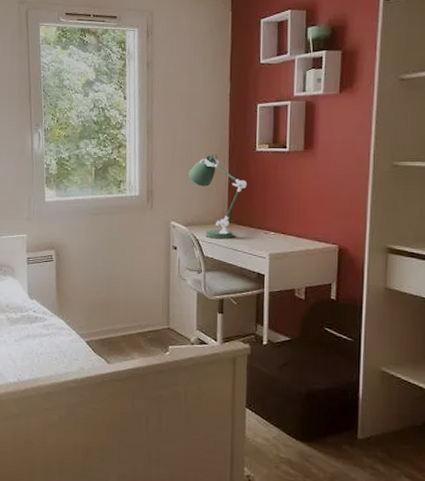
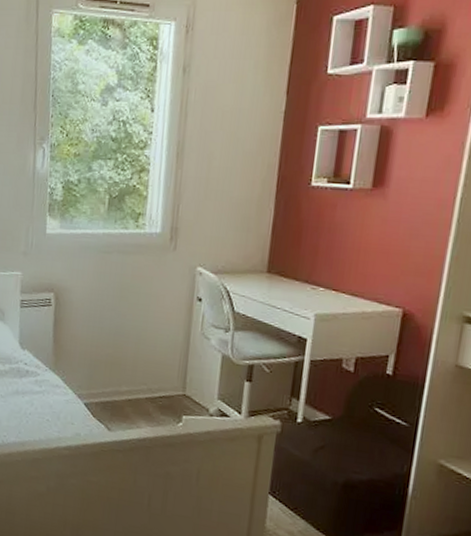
desk lamp: present [188,152,248,239] -> none [223,185,297,293]

